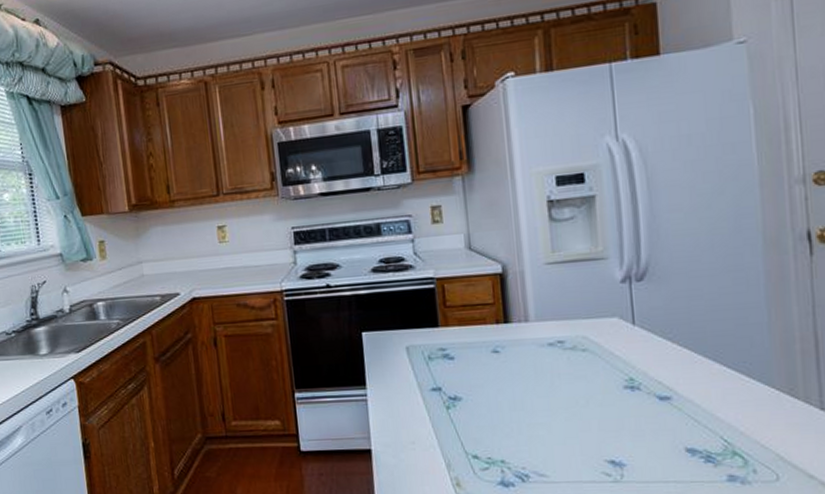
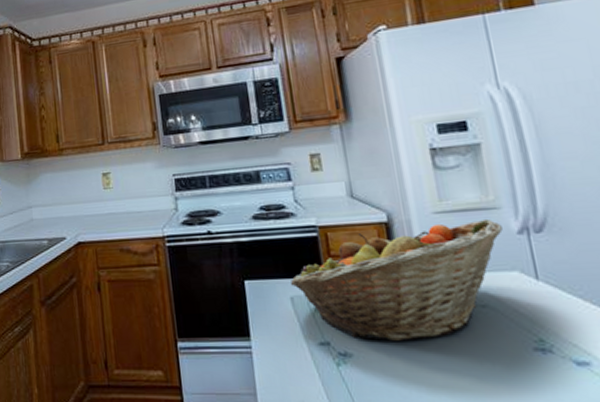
fruit basket: none [407,268,608,385] -> present [291,218,503,341]

